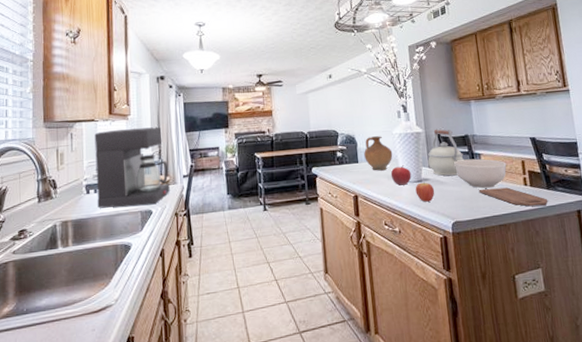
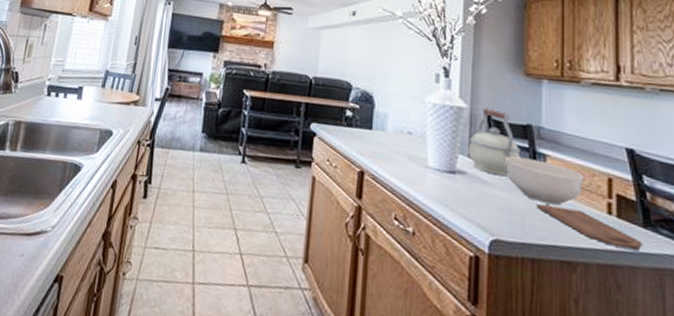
coffee maker: present [94,127,170,209] -> none [55,28,142,124]
ceramic jug: present [364,136,393,171] -> none [381,99,421,147]
fruit: present [390,165,412,186] -> none [413,146,442,173]
fruit: present [415,182,435,202] -> none [444,174,472,204]

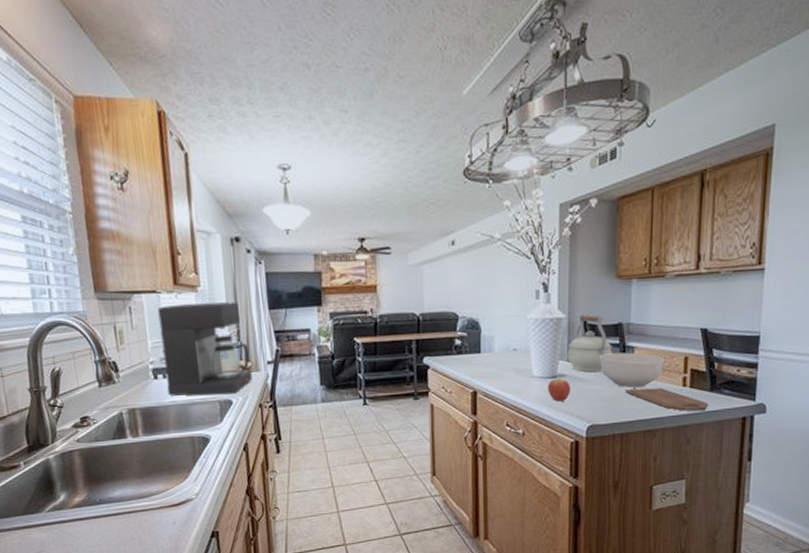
coffee maker: none [55,28,142,124] -> present [157,302,252,396]
fruit: none [444,174,472,204] -> present [547,378,571,402]

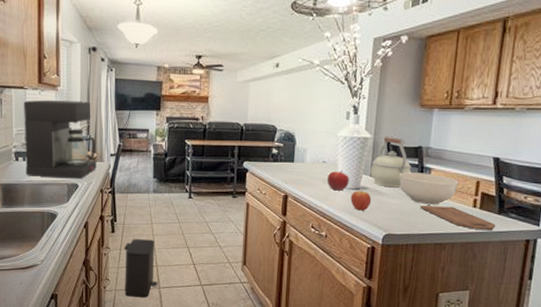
pedal bin: none [292,457,337,526] -> present [124,239,159,298]
fruit: none [519,357,545,381] -> present [326,170,350,191]

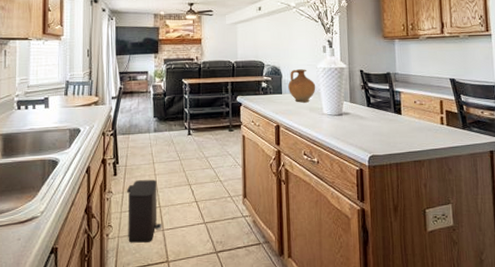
coffee maker: present [23,100,97,178] -> none [27,48,98,124]
ceramic jug: none [301,136,333,173] -> present [288,69,316,103]
fruit: present [326,170,350,191] -> none [312,99,333,118]
fruit: present [350,190,372,211] -> none [335,116,354,135]
kettle: present [370,136,412,188] -> none [349,65,385,112]
bowl: present [399,172,459,205] -> none [375,96,425,125]
cutting board: present [420,206,496,230] -> none [396,125,463,145]

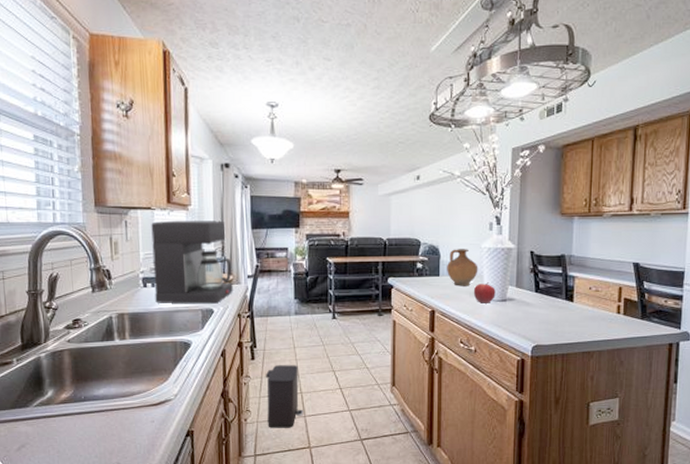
coffee maker: none [27,48,98,124] -> present [151,220,233,303]
fruit: none [312,99,333,118] -> present [473,282,496,303]

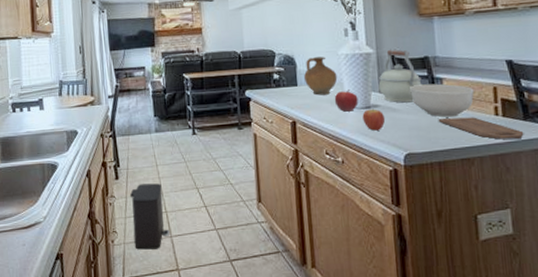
coffee maker: present [151,220,233,303] -> none [18,45,95,127]
fruit: none [498,302,519,323] -> present [362,109,386,131]
kettle: none [516,245,556,298] -> present [378,49,422,103]
bowl: none [544,281,602,313] -> present [410,83,475,117]
cutting board: none [566,314,640,336] -> present [438,117,524,140]

